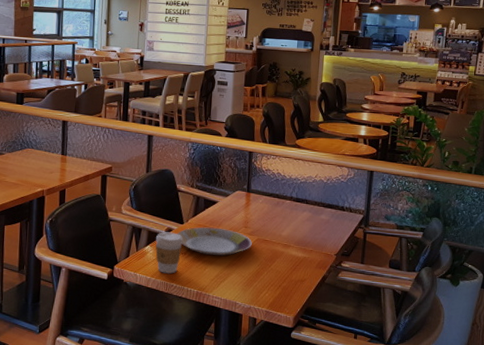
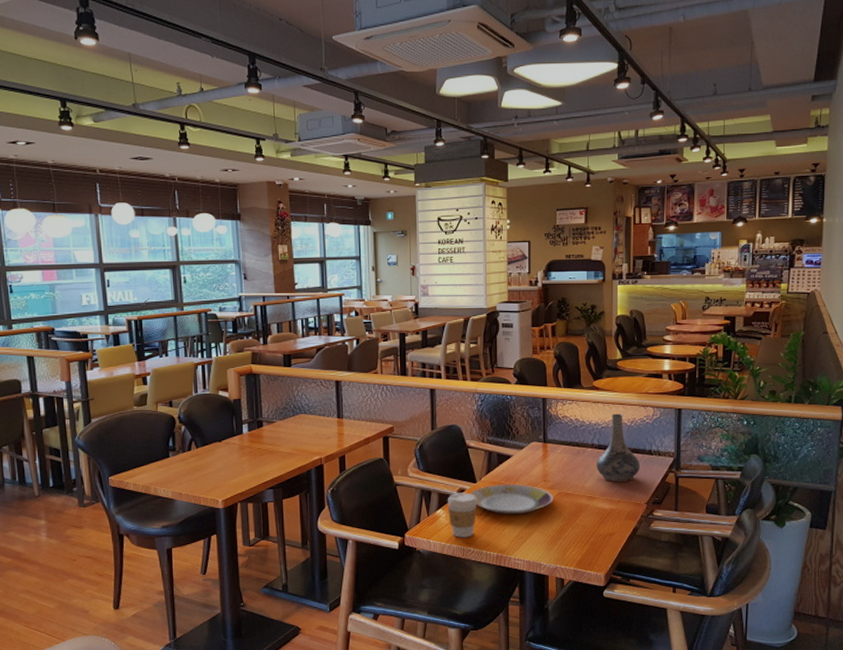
decorative vase: none [293,170,333,234] -> present [596,413,641,482]

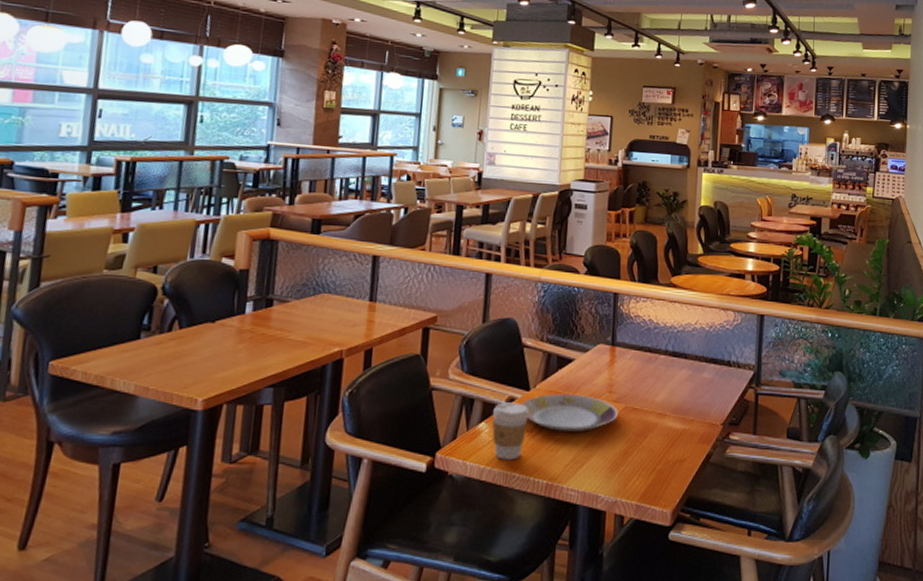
decorative vase: present [596,413,641,482] -> none [669,315,718,397]

